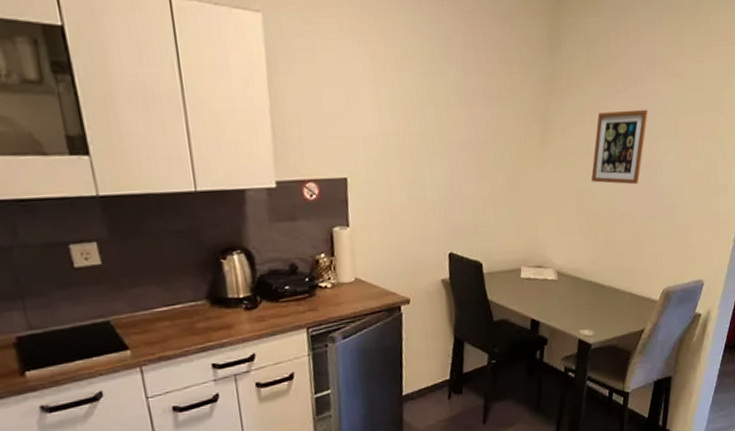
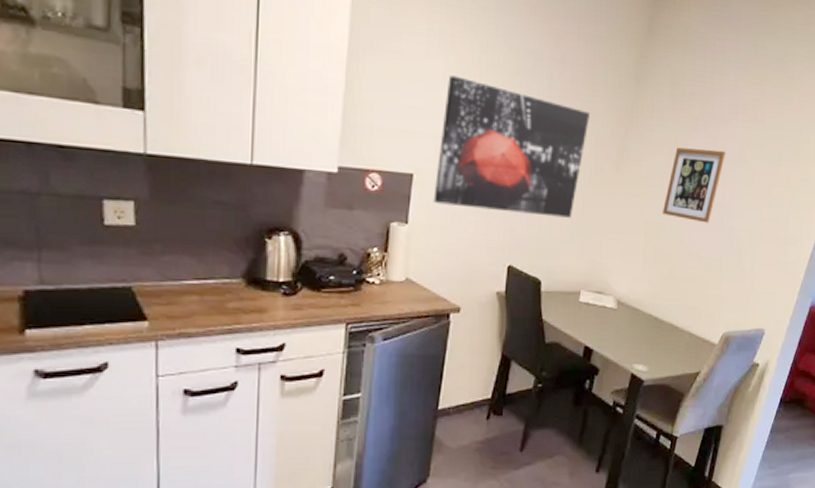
wall art: none [366,74,509,204] -> present [433,75,590,218]

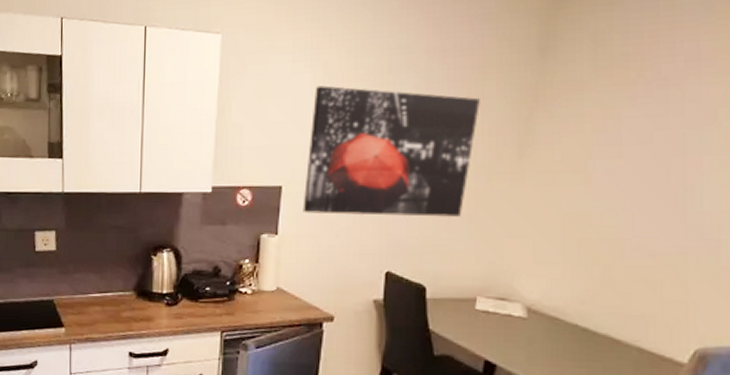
picture frame: present [662,147,727,223] -> none [586,116,686,210]

